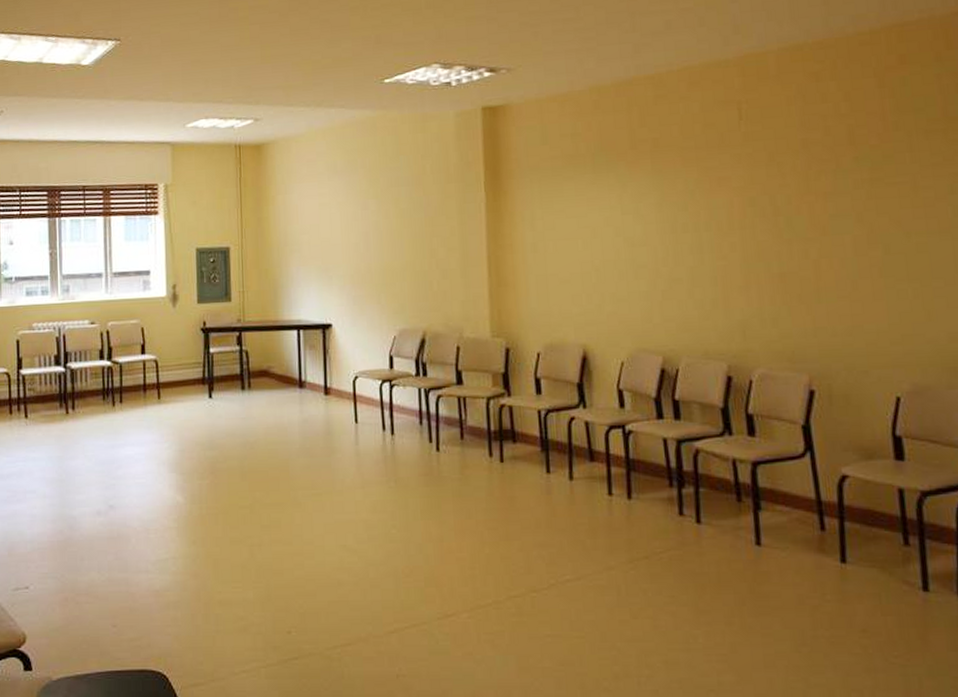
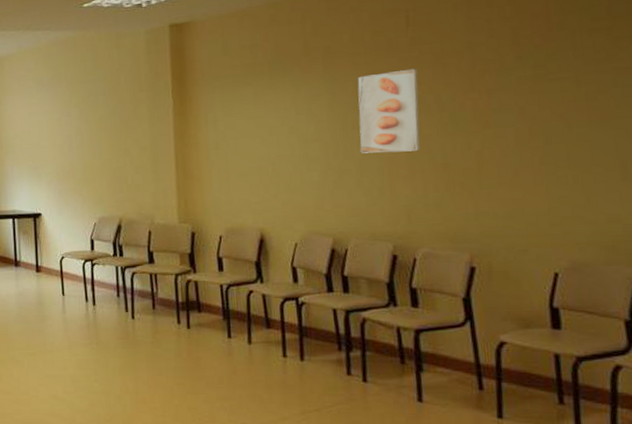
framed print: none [688,166,756,260] -> present [358,68,421,154]

